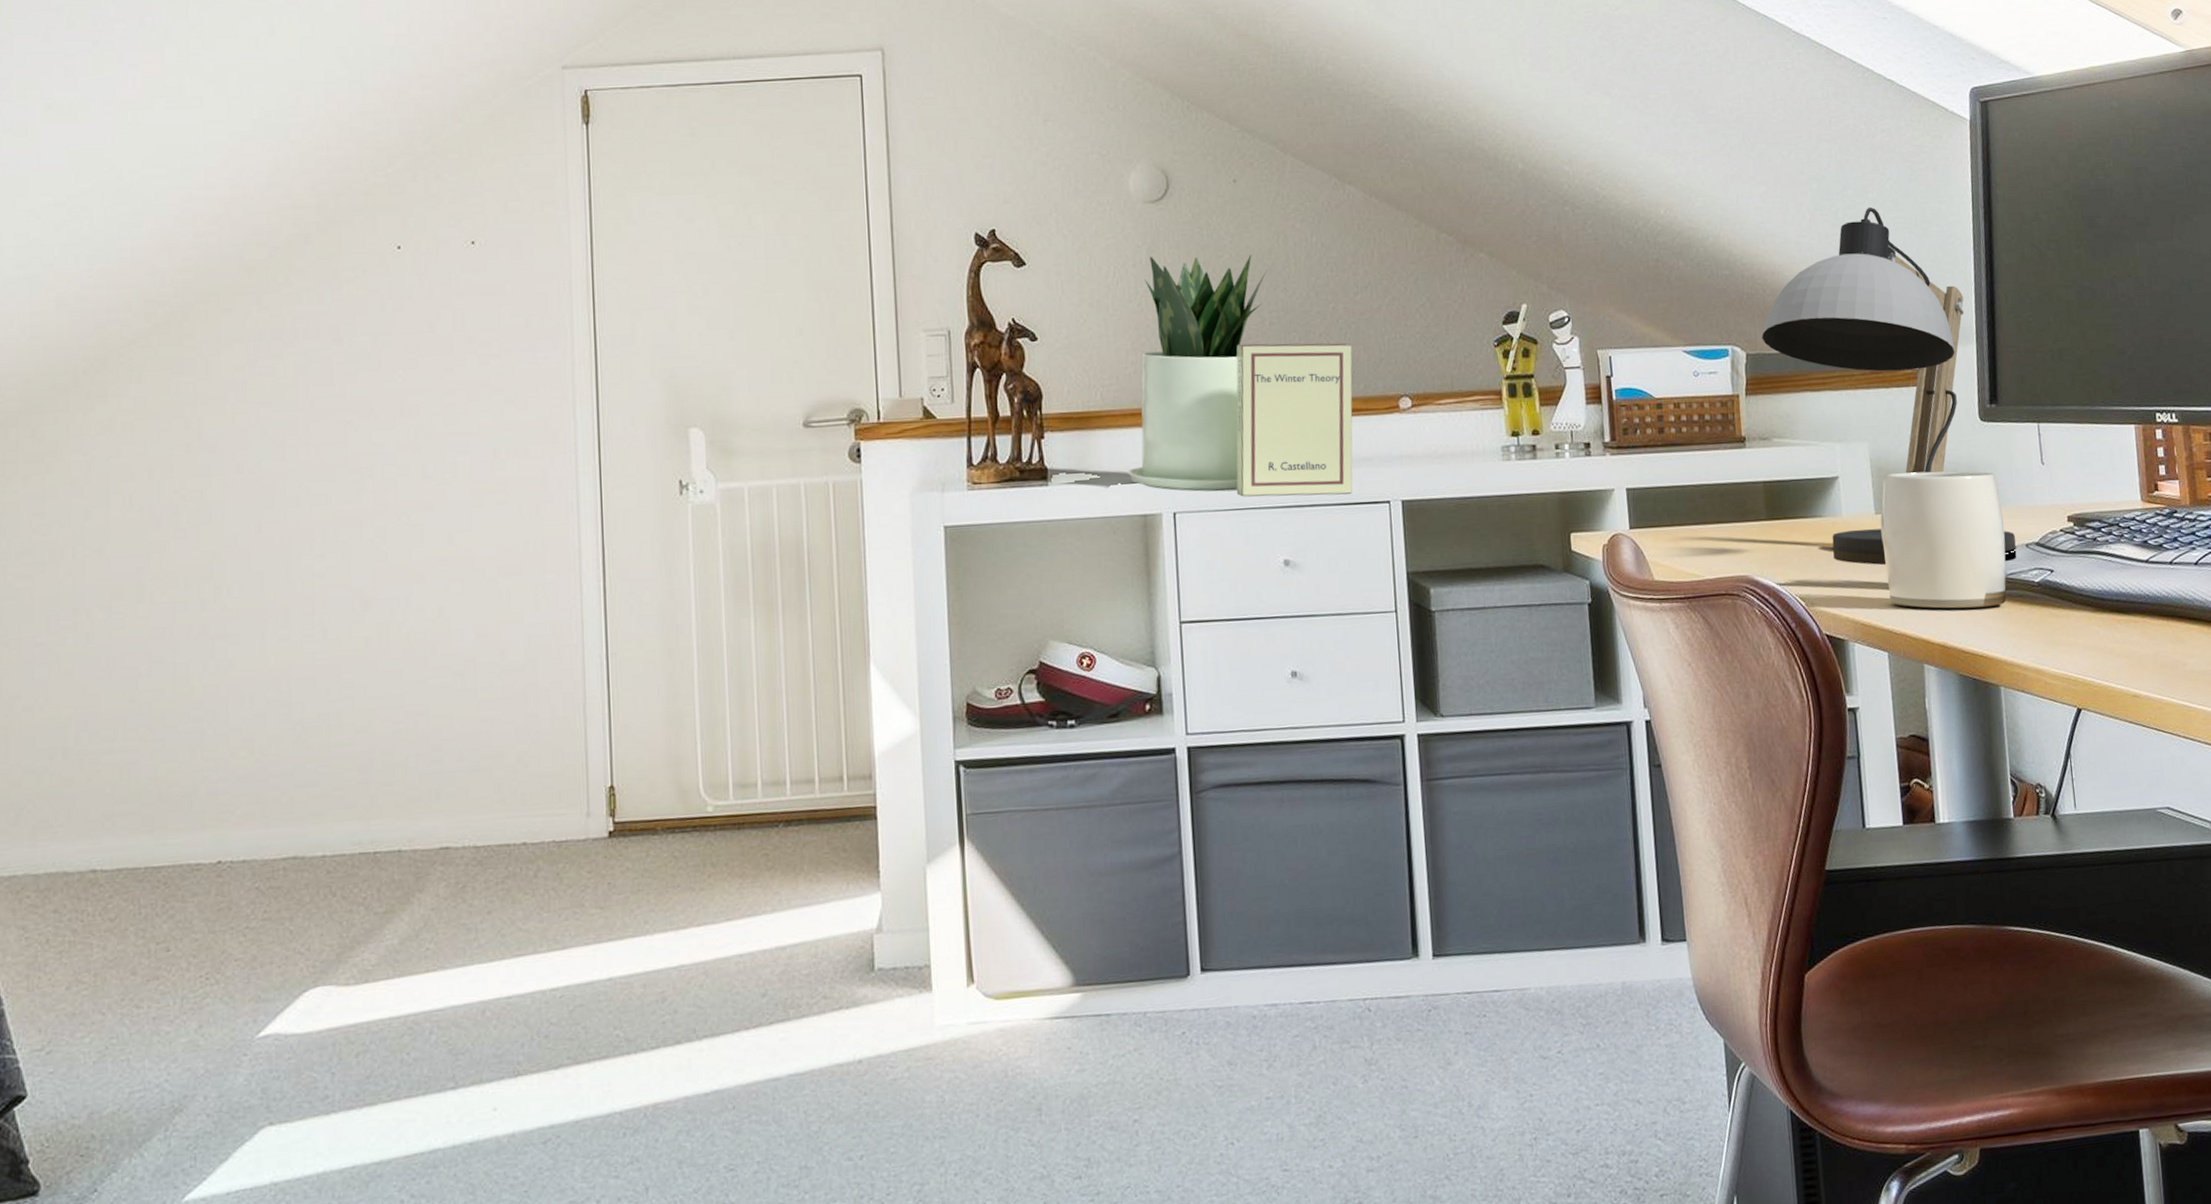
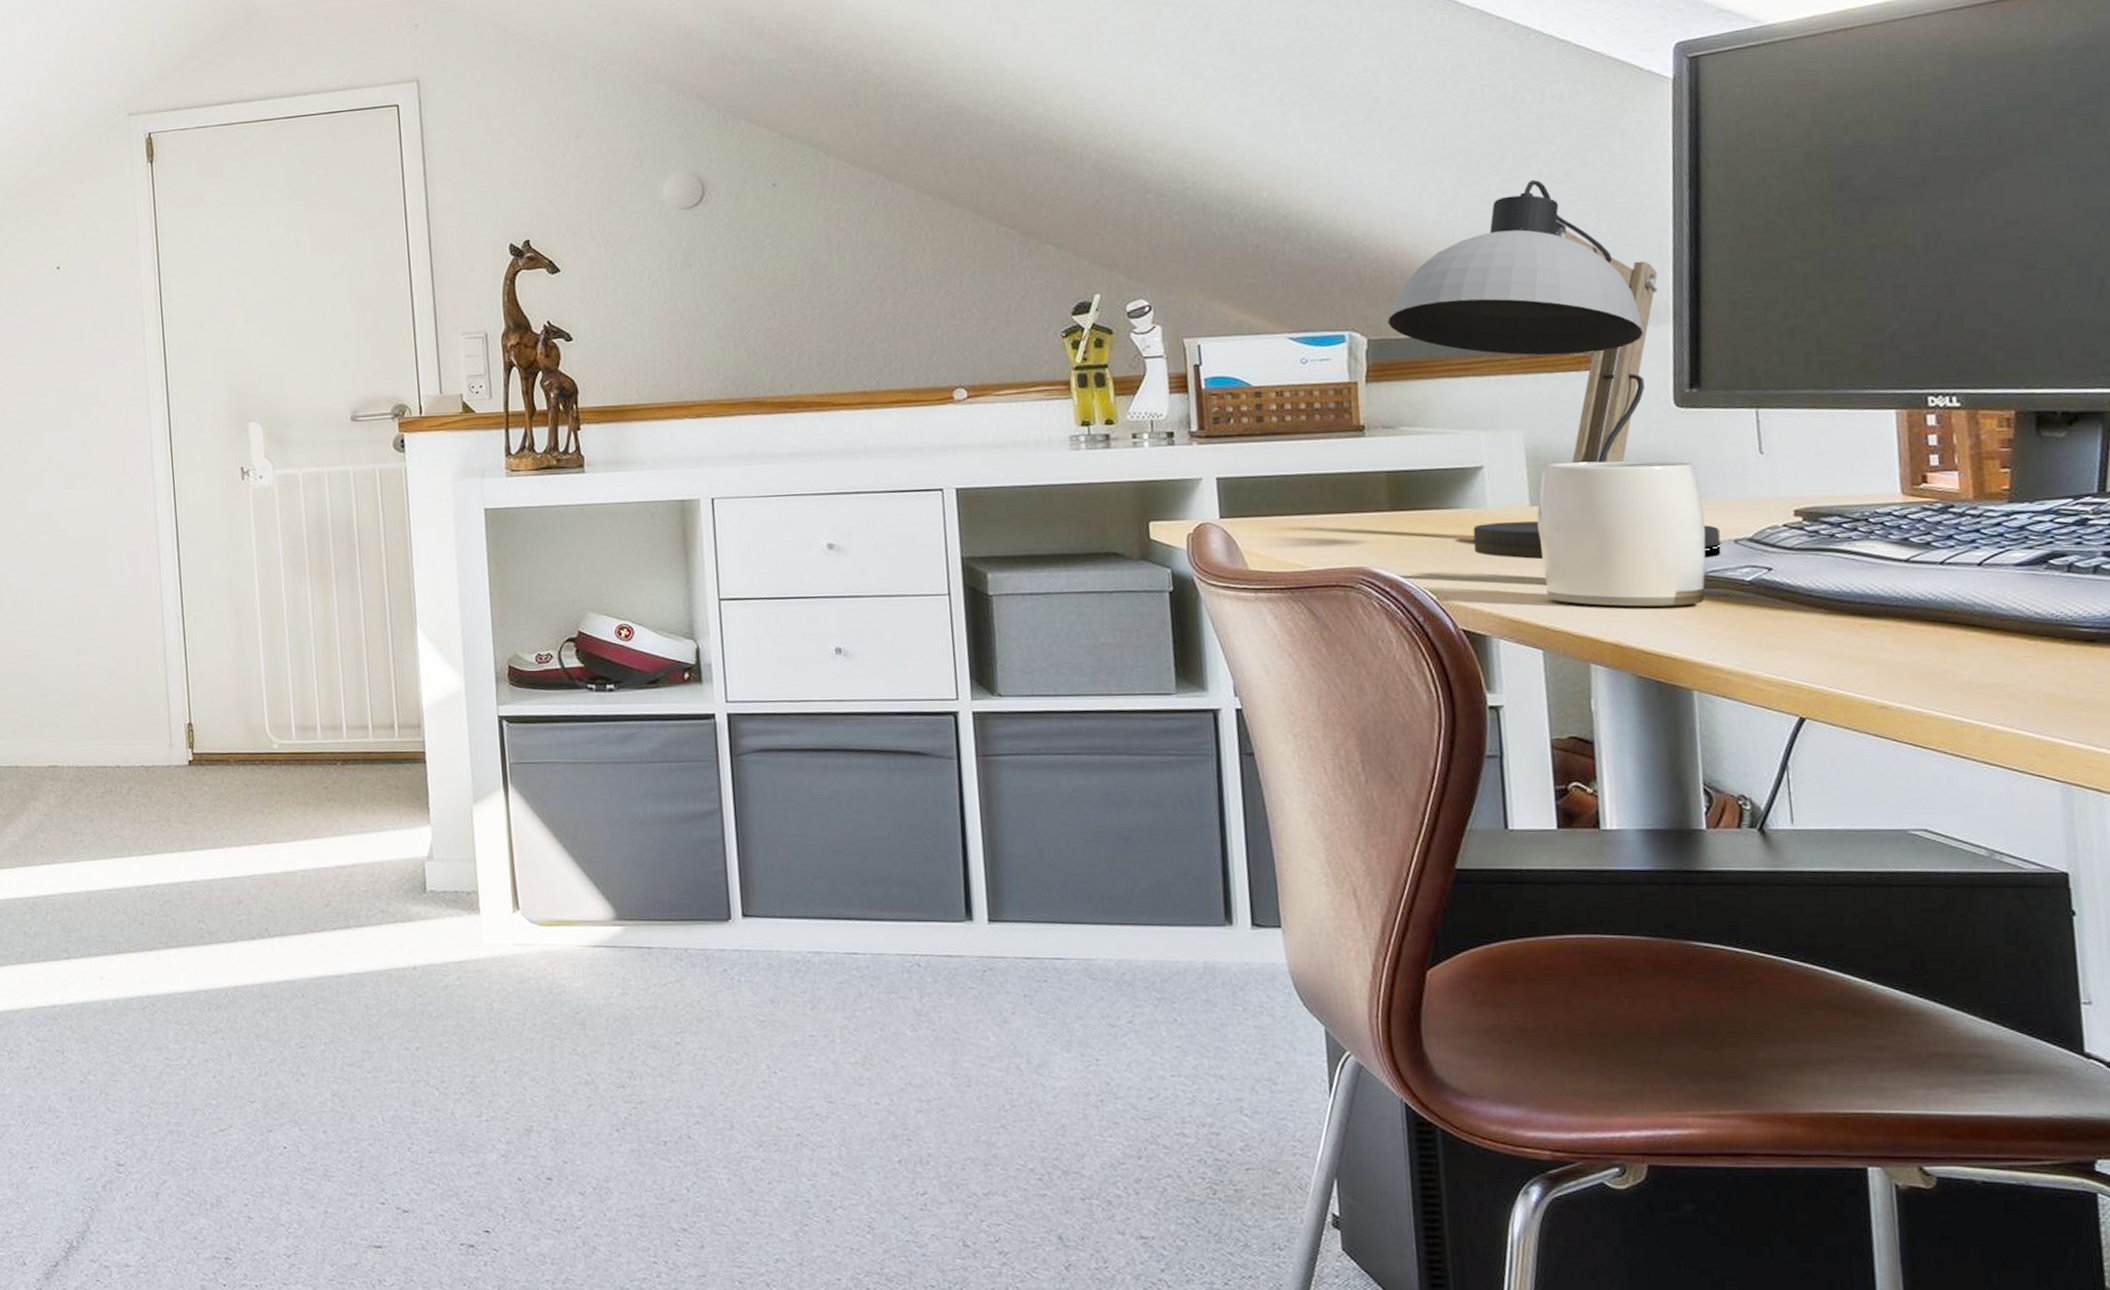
planter: present [1127,255,1267,492] -> none [663,255,809,480]
book: present [1236,343,1353,497] -> none [776,337,902,484]

